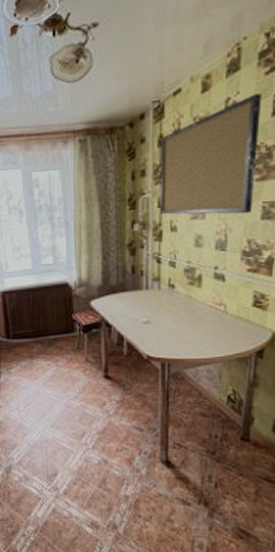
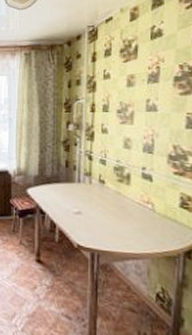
wall art: present [159,93,262,215] -> none [92,23,184,123]

